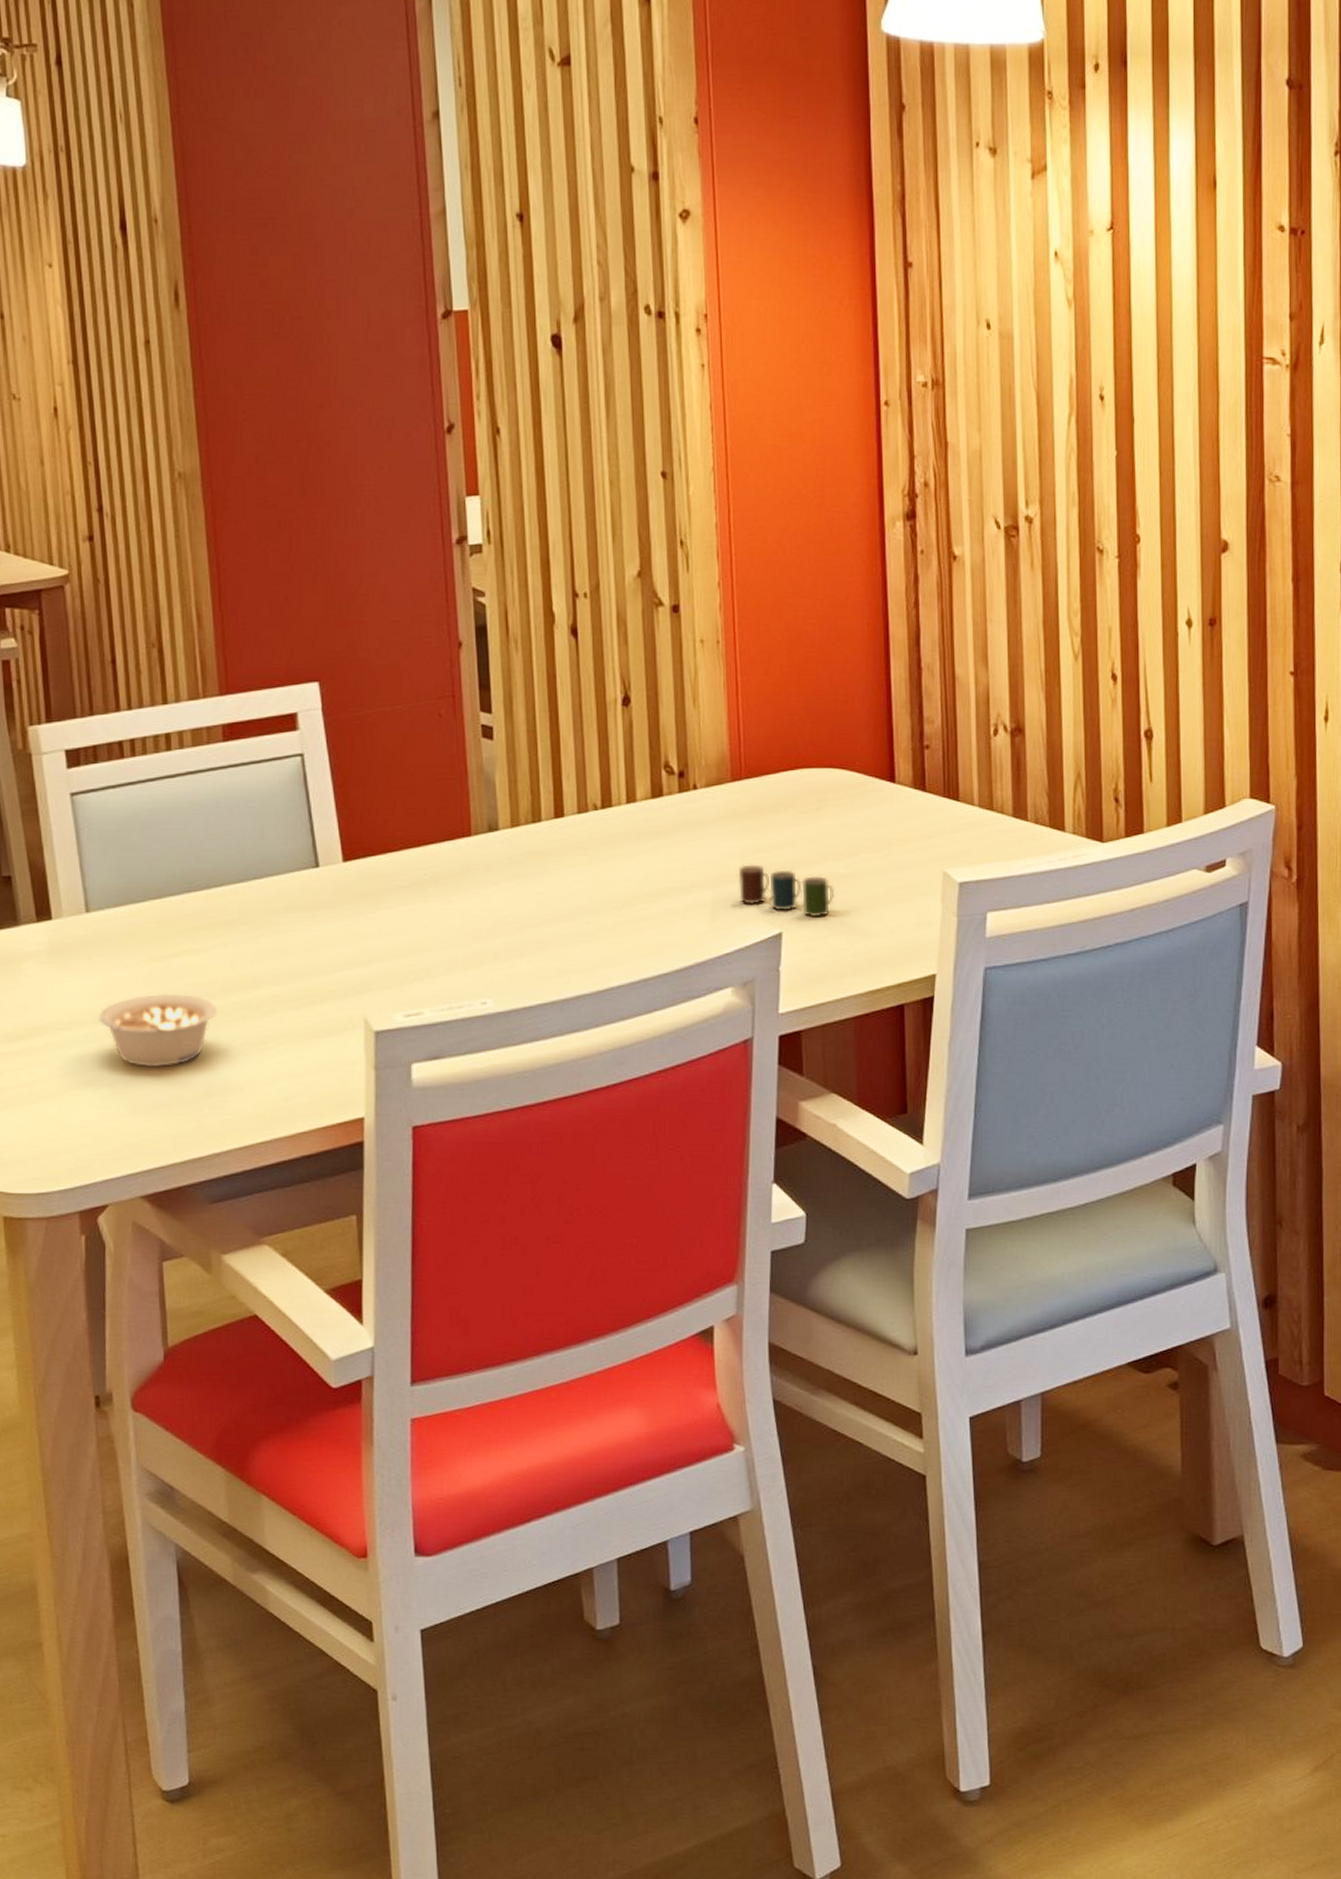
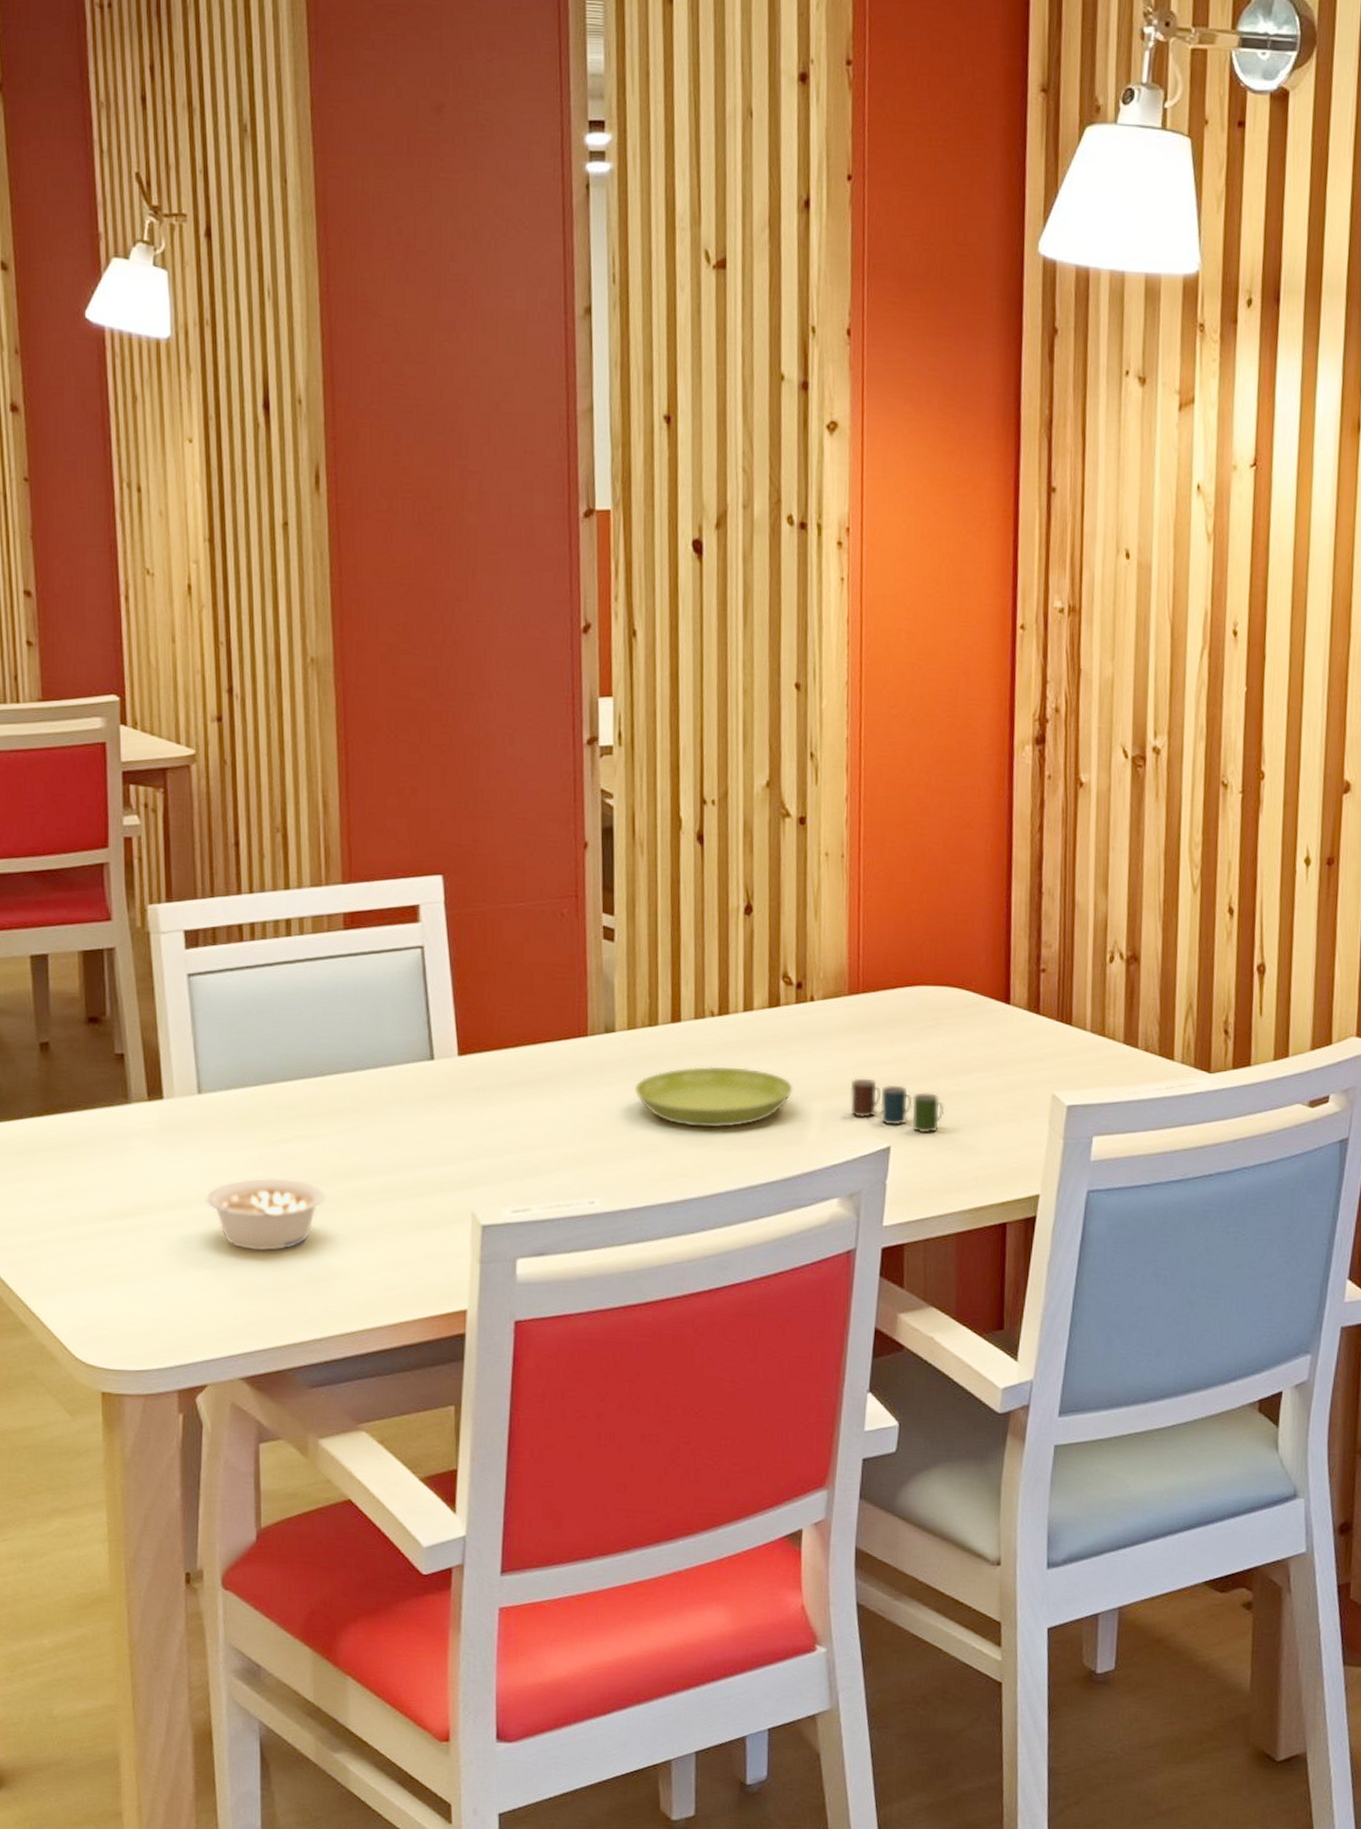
saucer: none [520,860,681,922] -> present [634,1066,794,1127]

